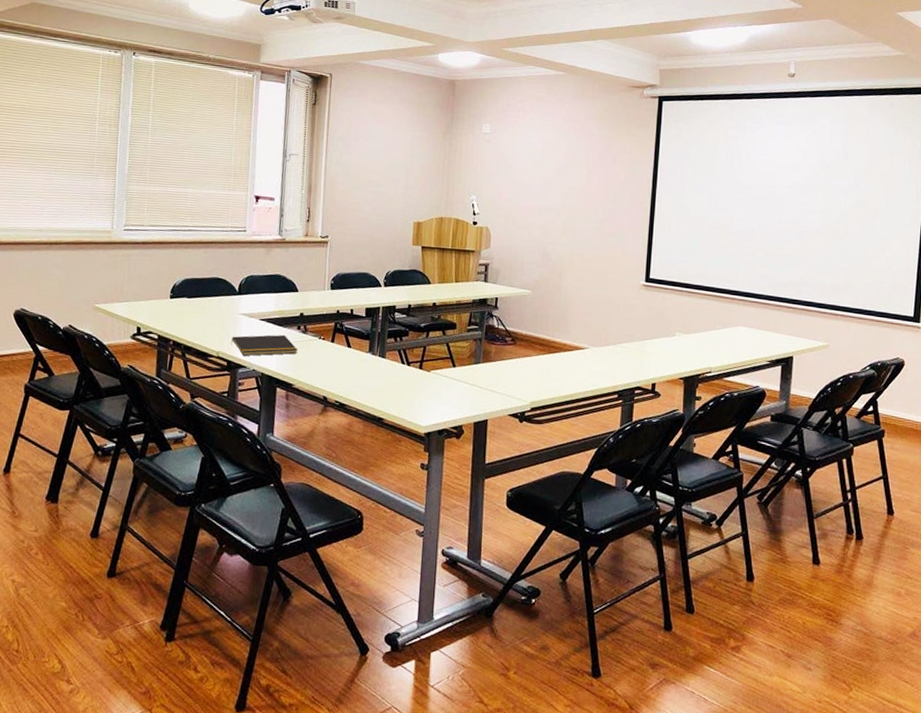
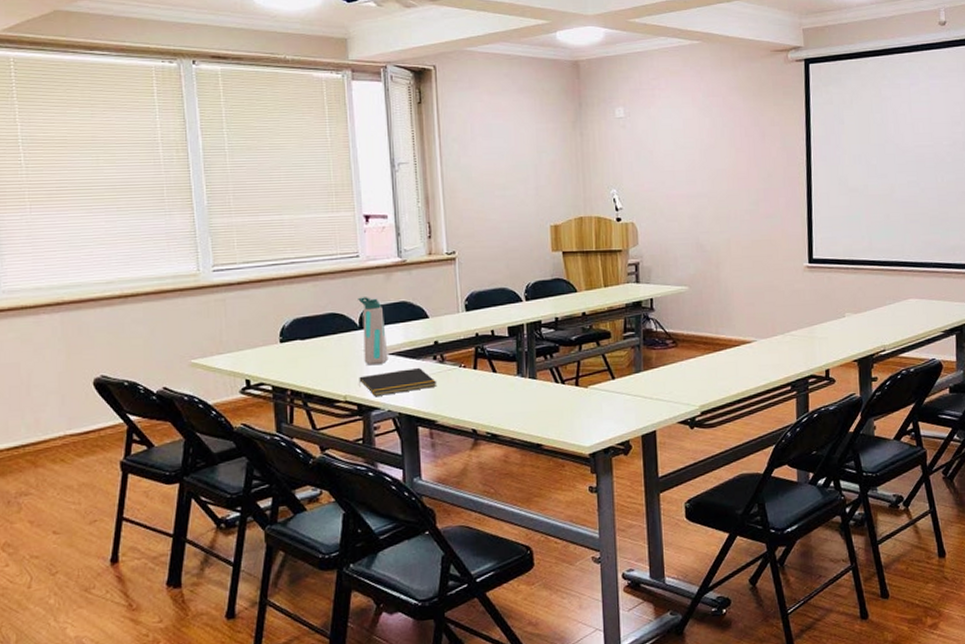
water bottle: none [238,266,261,328] -> present [358,297,388,366]

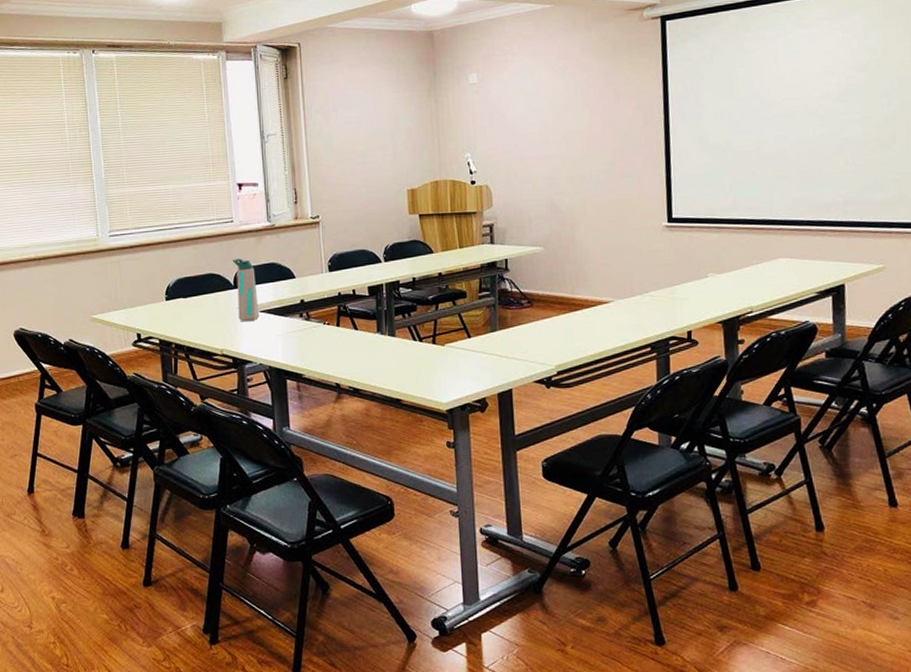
notepad: present [358,367,437,397] -> none [233,324,304,351]

